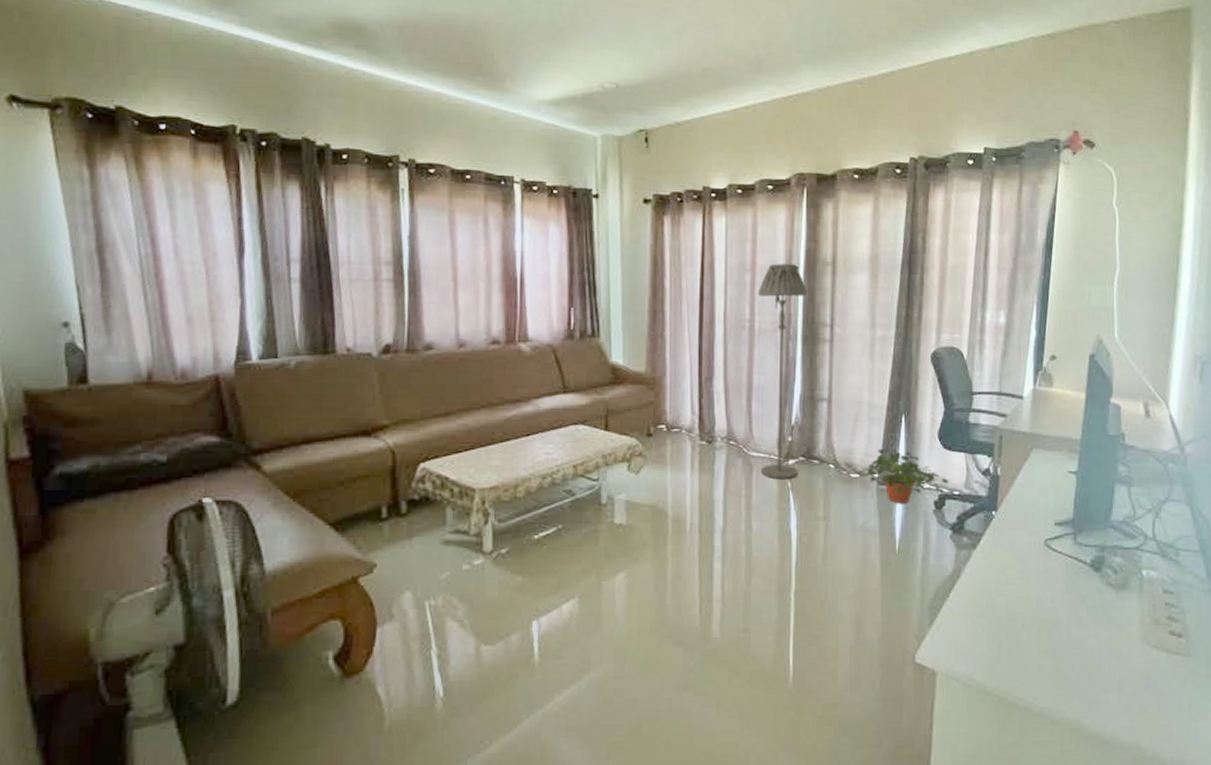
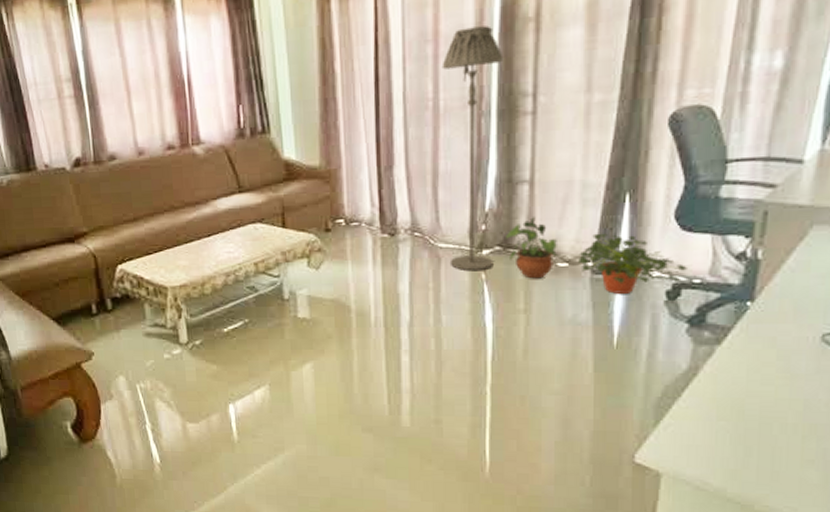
potted plant: none [807,432,850,488] -> present [505,217,557,279]

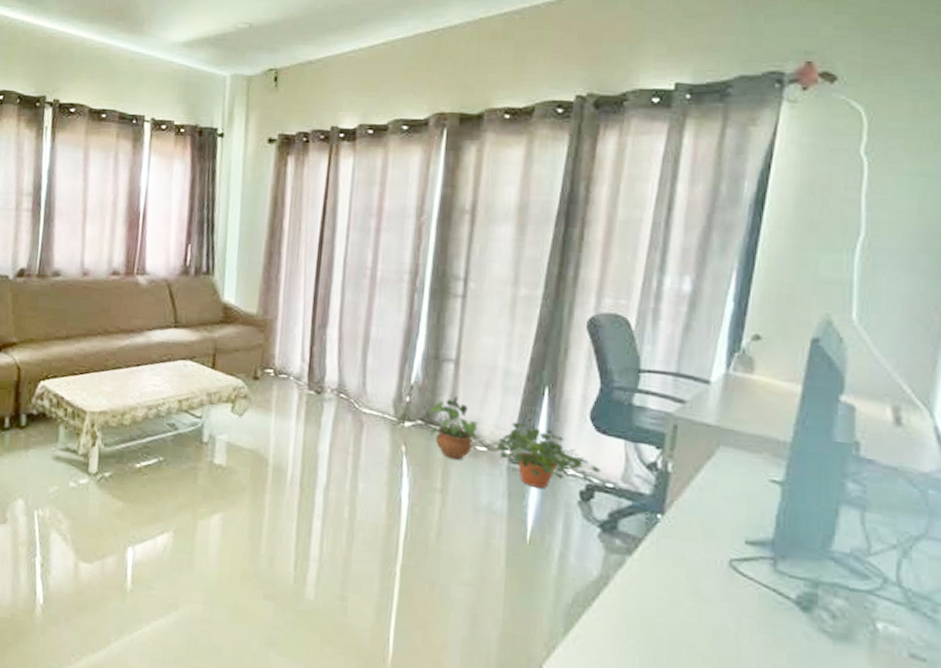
floor lamp: present [442,26,504,272] -> none [371,209,440,443]

